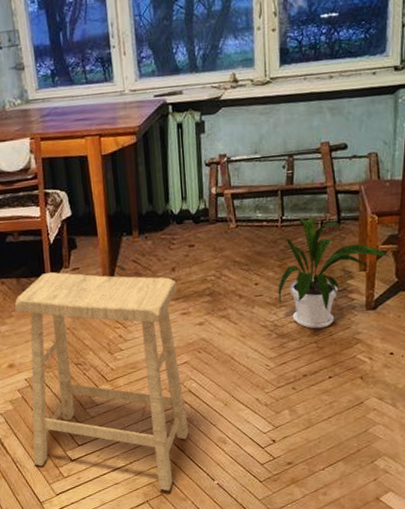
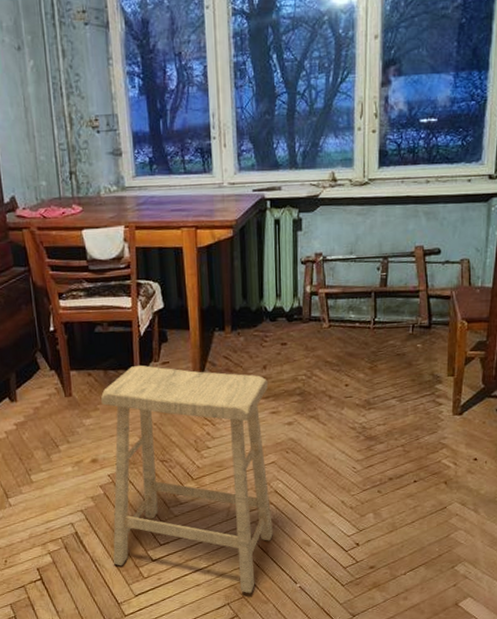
house plant: present [275,217,391,329] -> none [367,320,478,433]

